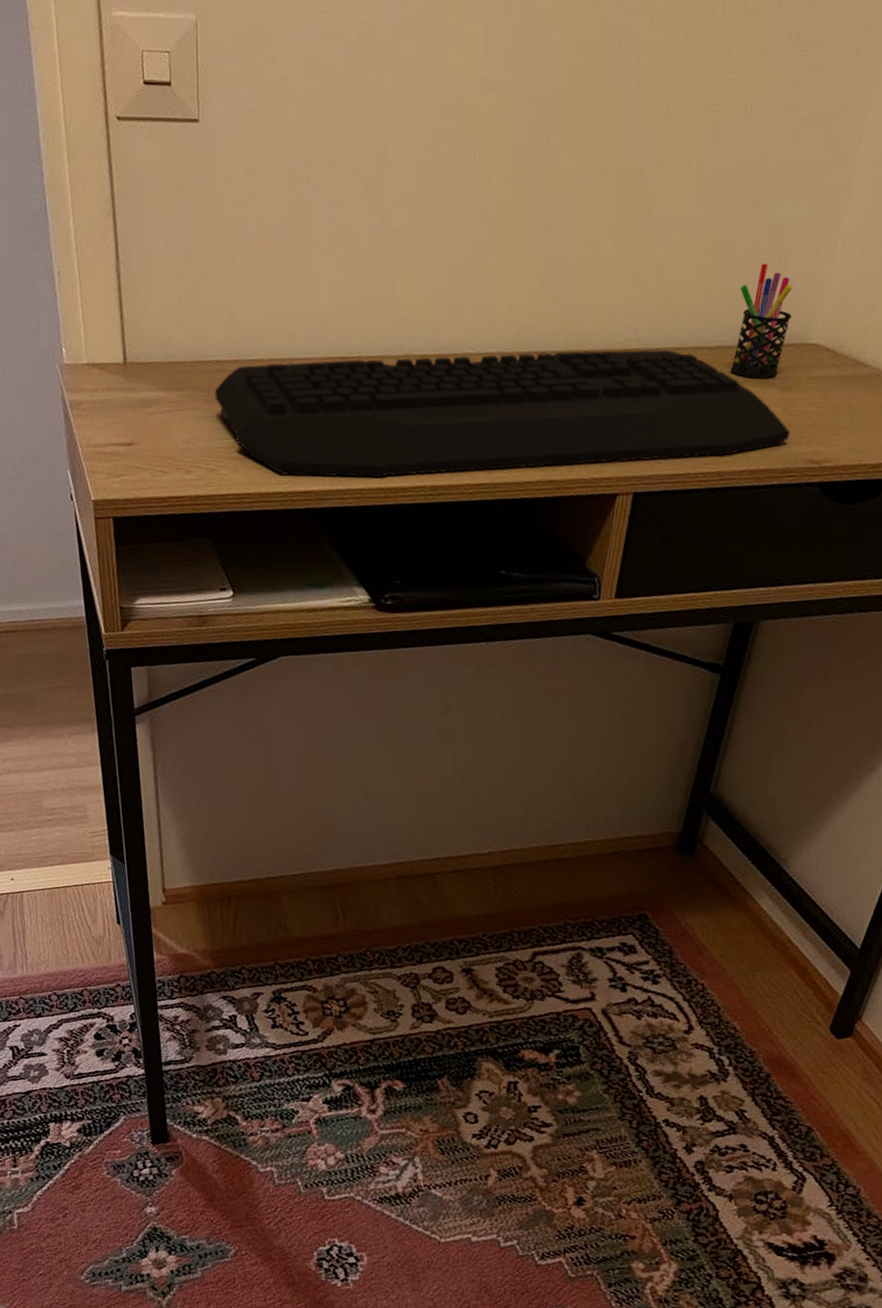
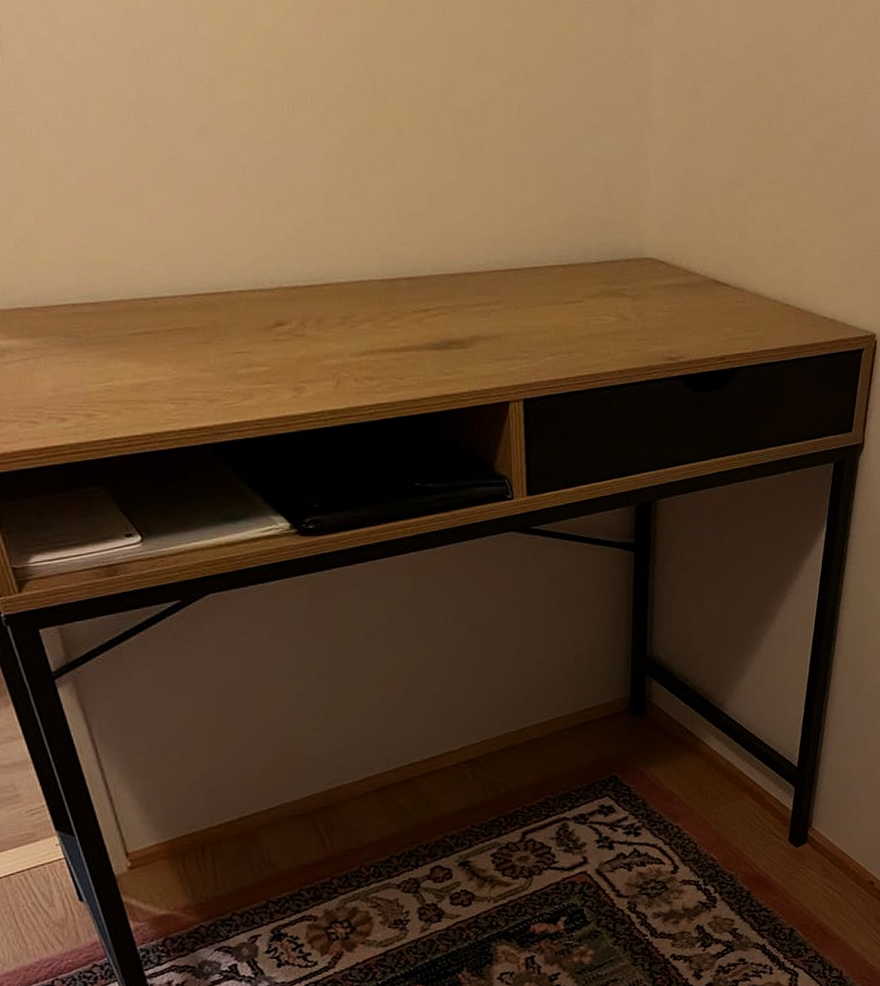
keyboard: present [214,349,790,478] -> none [76,269,647,414]
pen holder: present [730,263,793,379] -> none [578,190,627,291]

